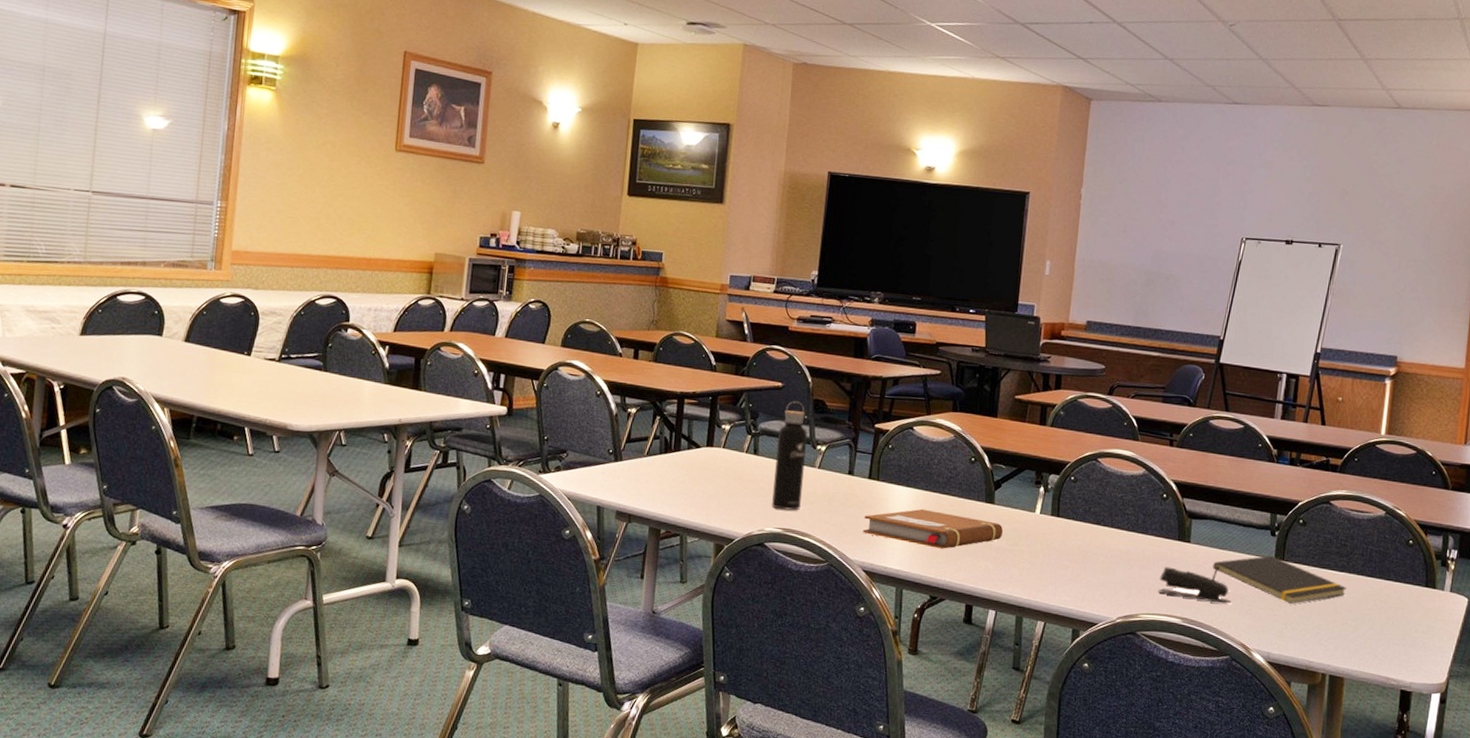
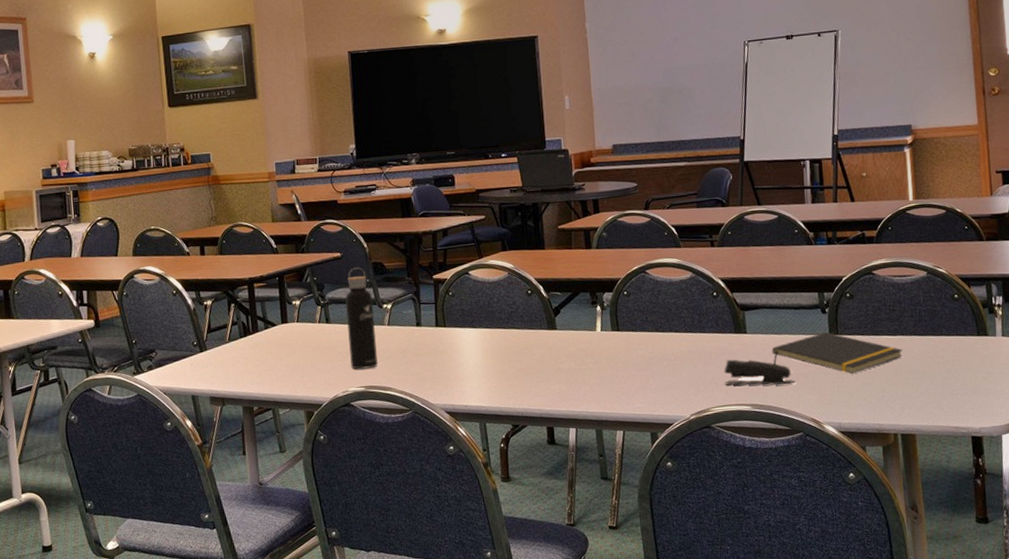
notebook: present [862,508,1004,549] -> none [438,345,570,380]

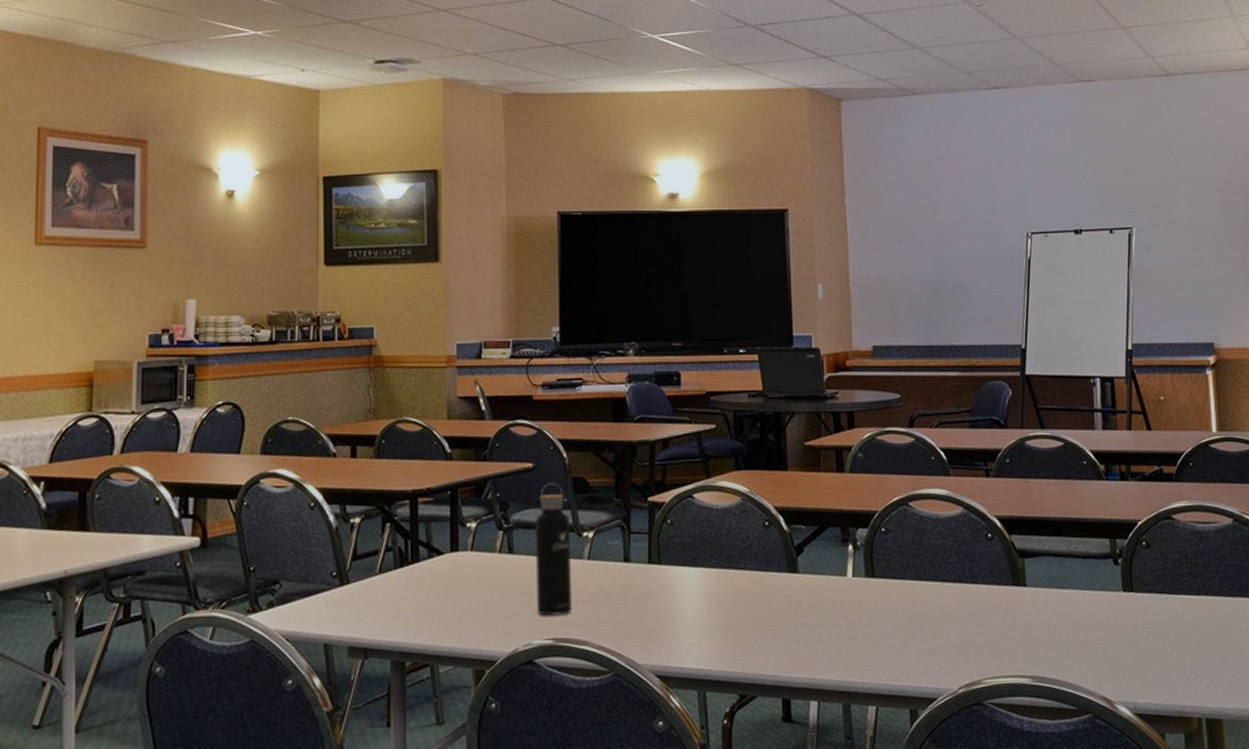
stapler: present [724,359,795,385] -> none [999,618,1083,653]
notepad: present [771,331,903,374] -> none [1055,587,1207,641]

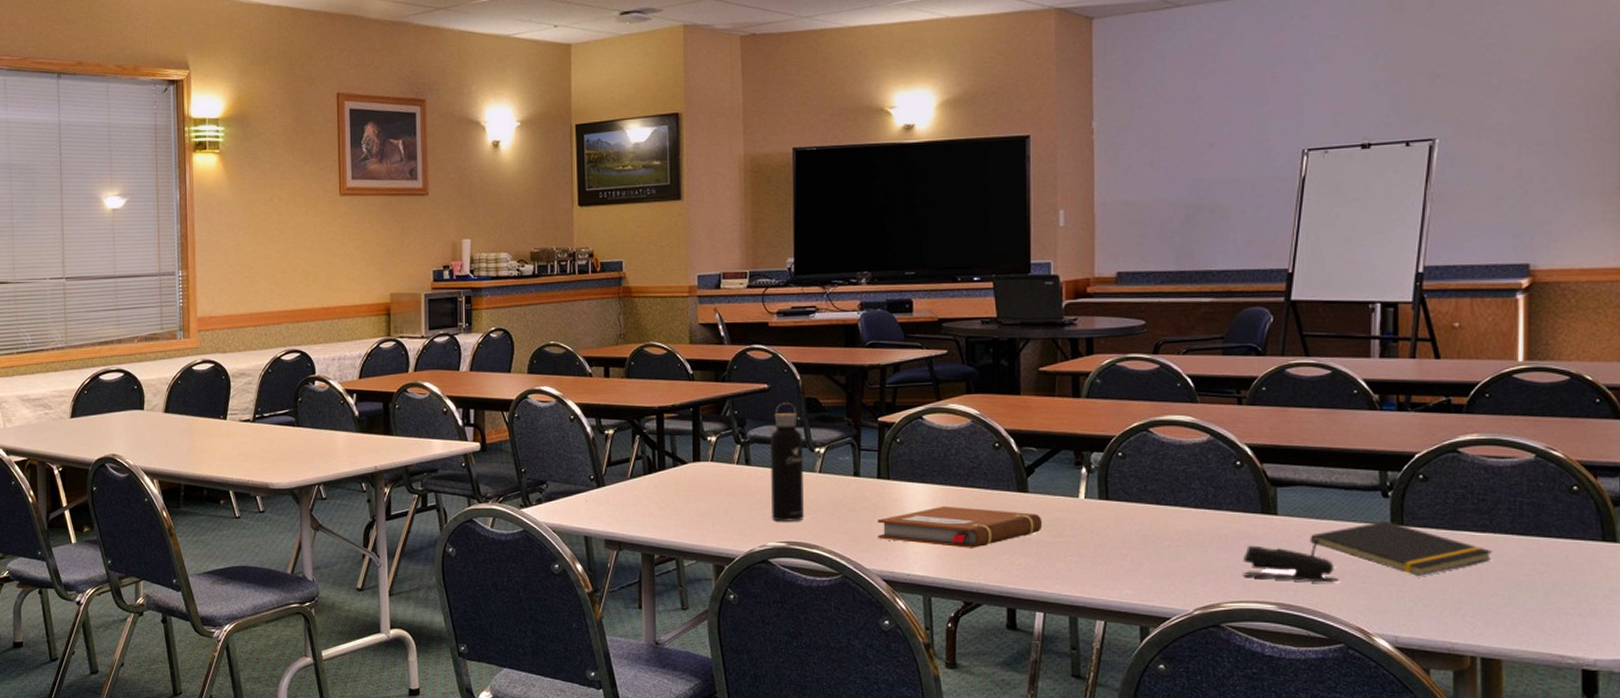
notebook: none [649,590,814,636] -> present [877,506,1043,548]
stapler: none [999,618,1083,653] -> present [1242,545,1339,583]
notepad: none [1055,587,1207,641] -> present [1310,520,1492,576]

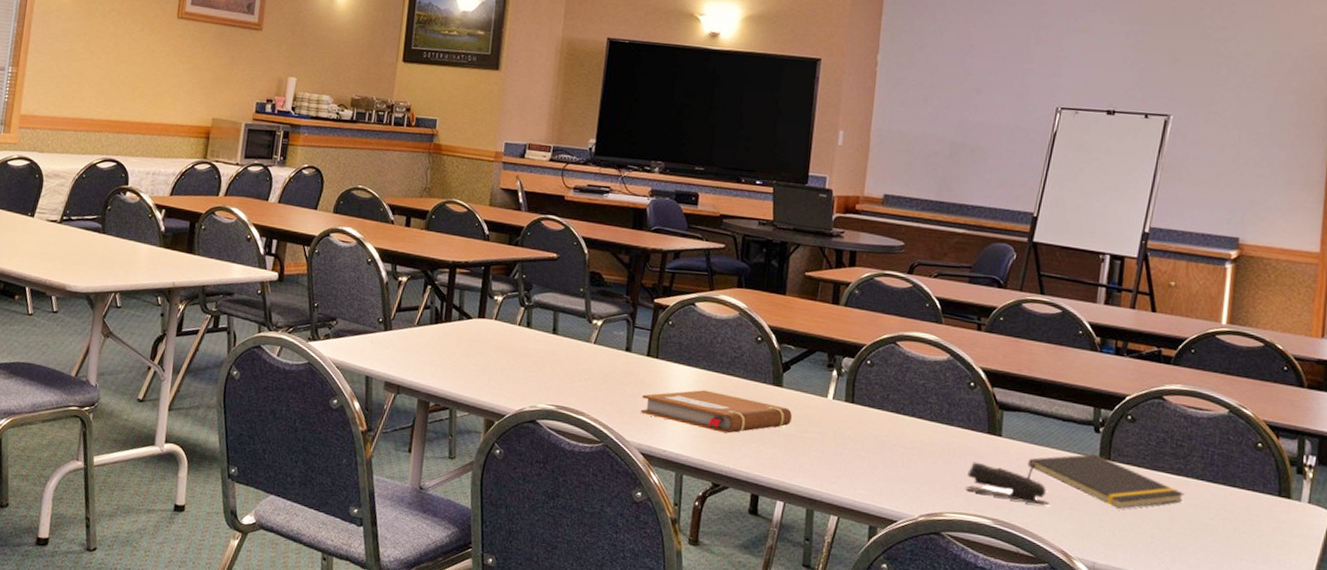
water bottle: present [770,402,804,521] -> none [545,273,583,387]

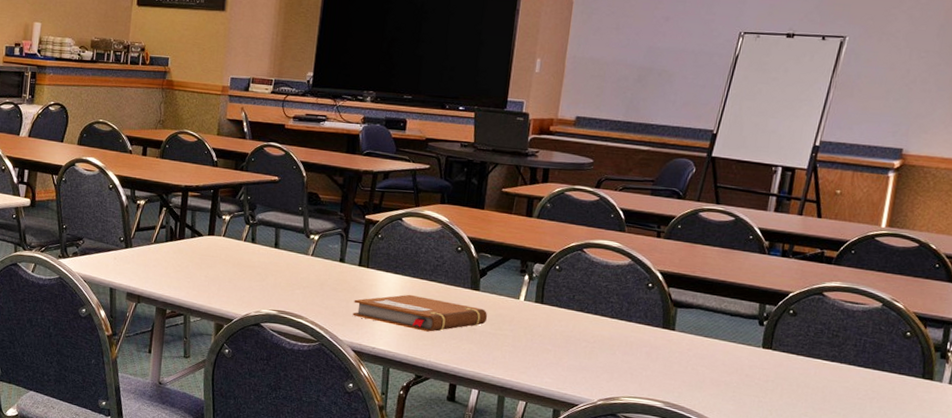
stapler: present [965,461,1049,506] -> none [640,353,715,390]
notepad: present [1027,454,1184,509] -> none [696,344,837,392]

